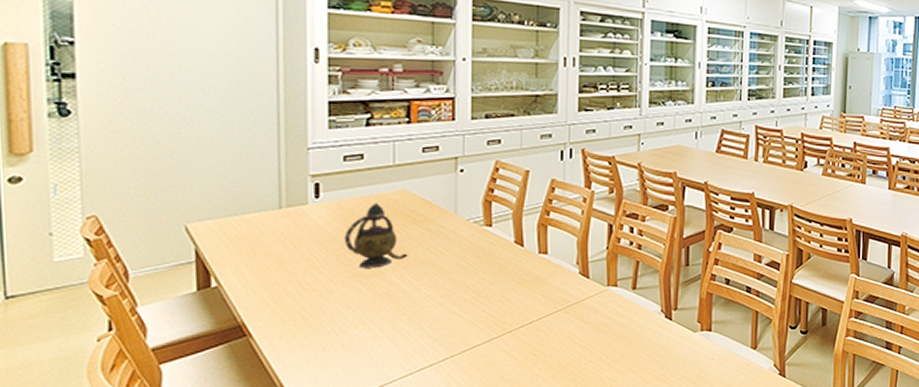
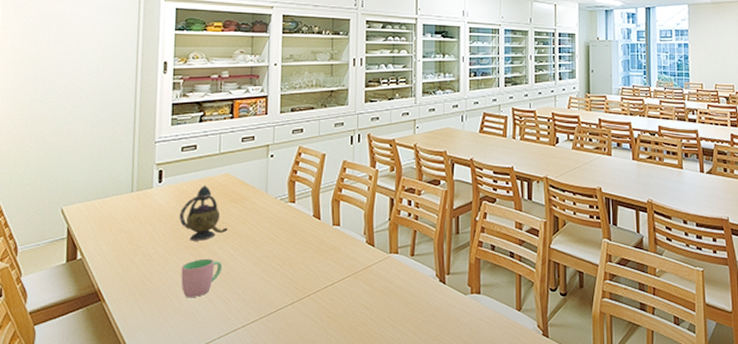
cup: none [350,288,403,332] -> present [181,258,223,297]

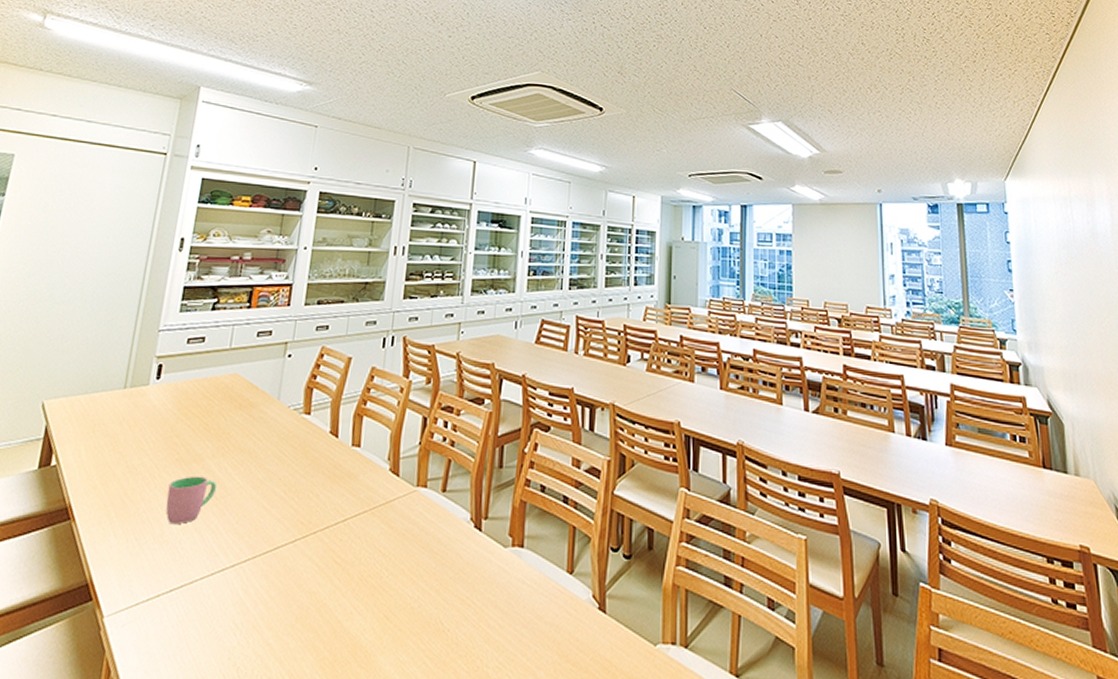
teapot: present [179,185,228,241] -> none [174,386,229,454]

